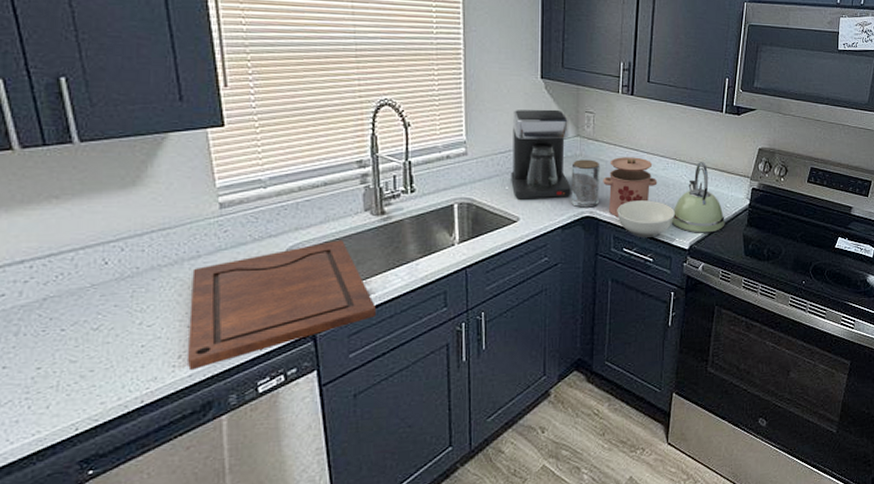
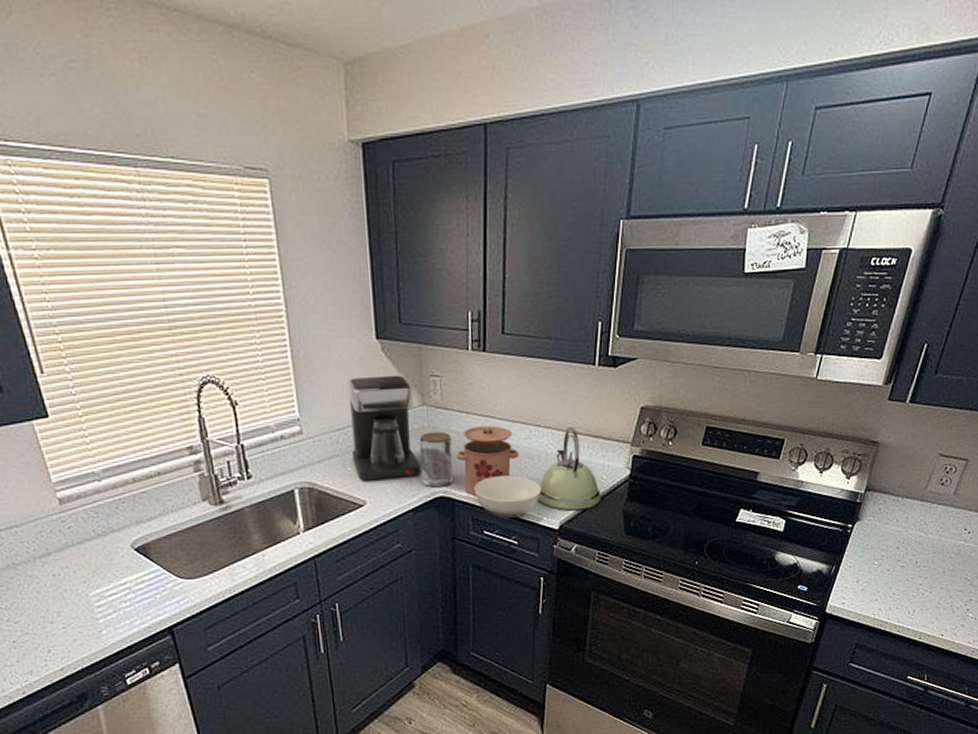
cutting board: present [186,240,377,371] -> none [45,532,230,665]

